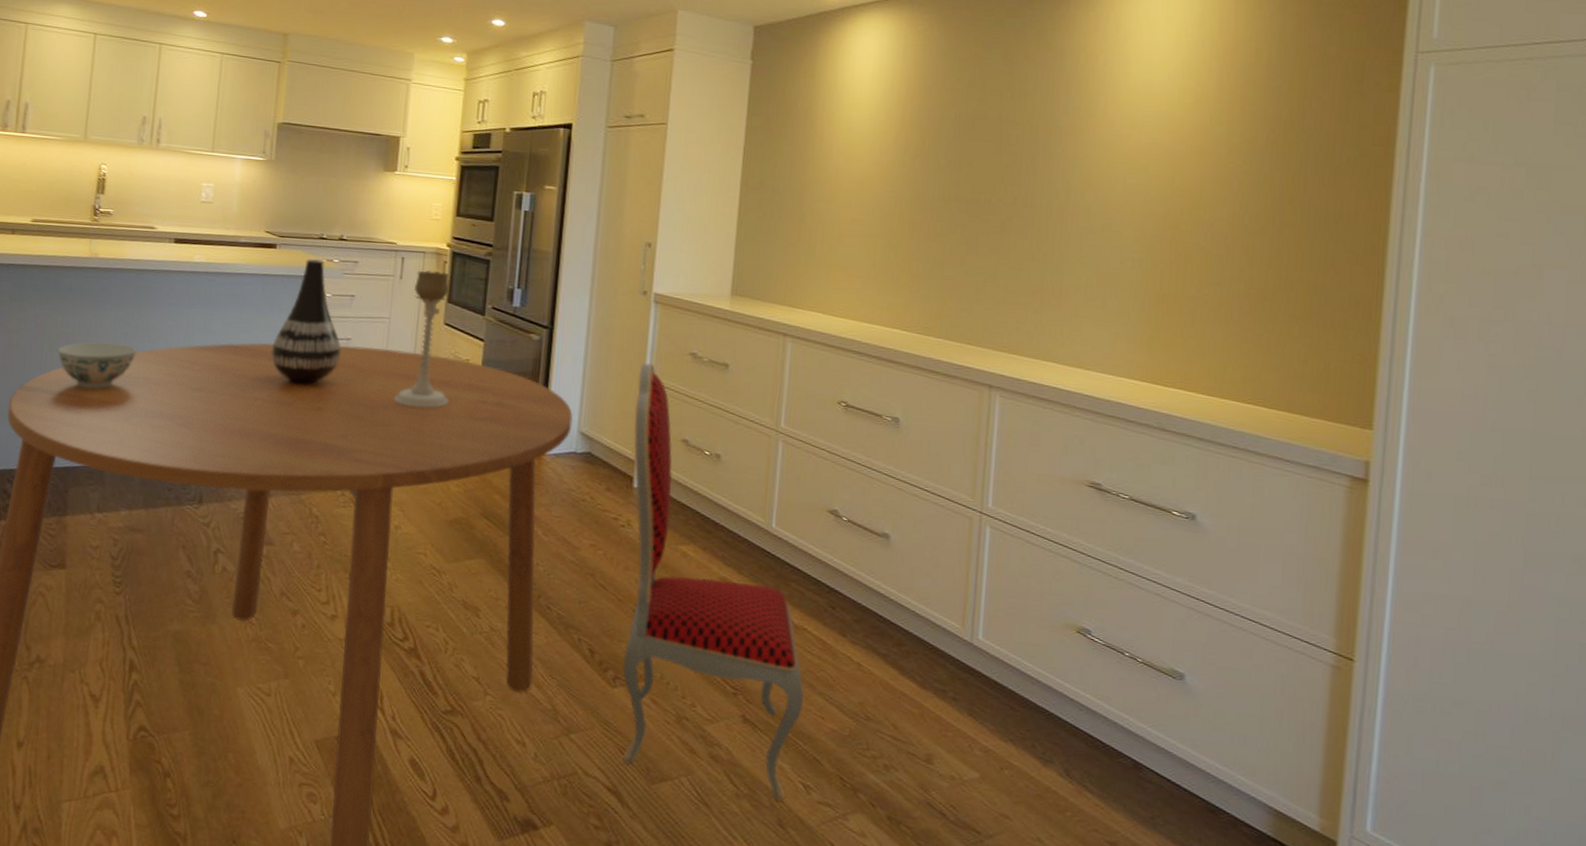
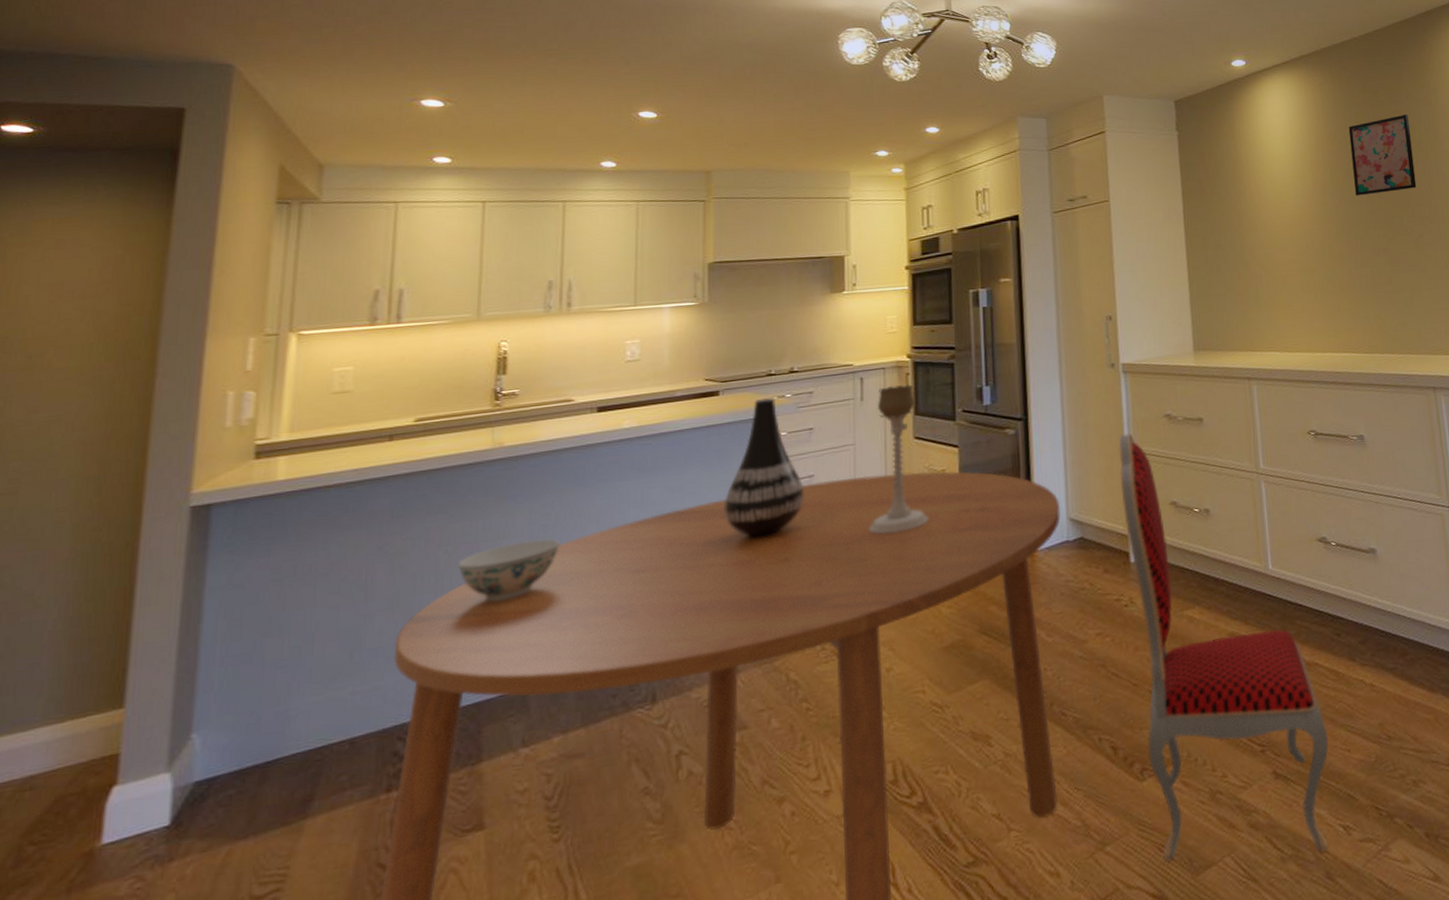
wall art: none [940,78,1024,165] -> present [1348,114,1417,196]

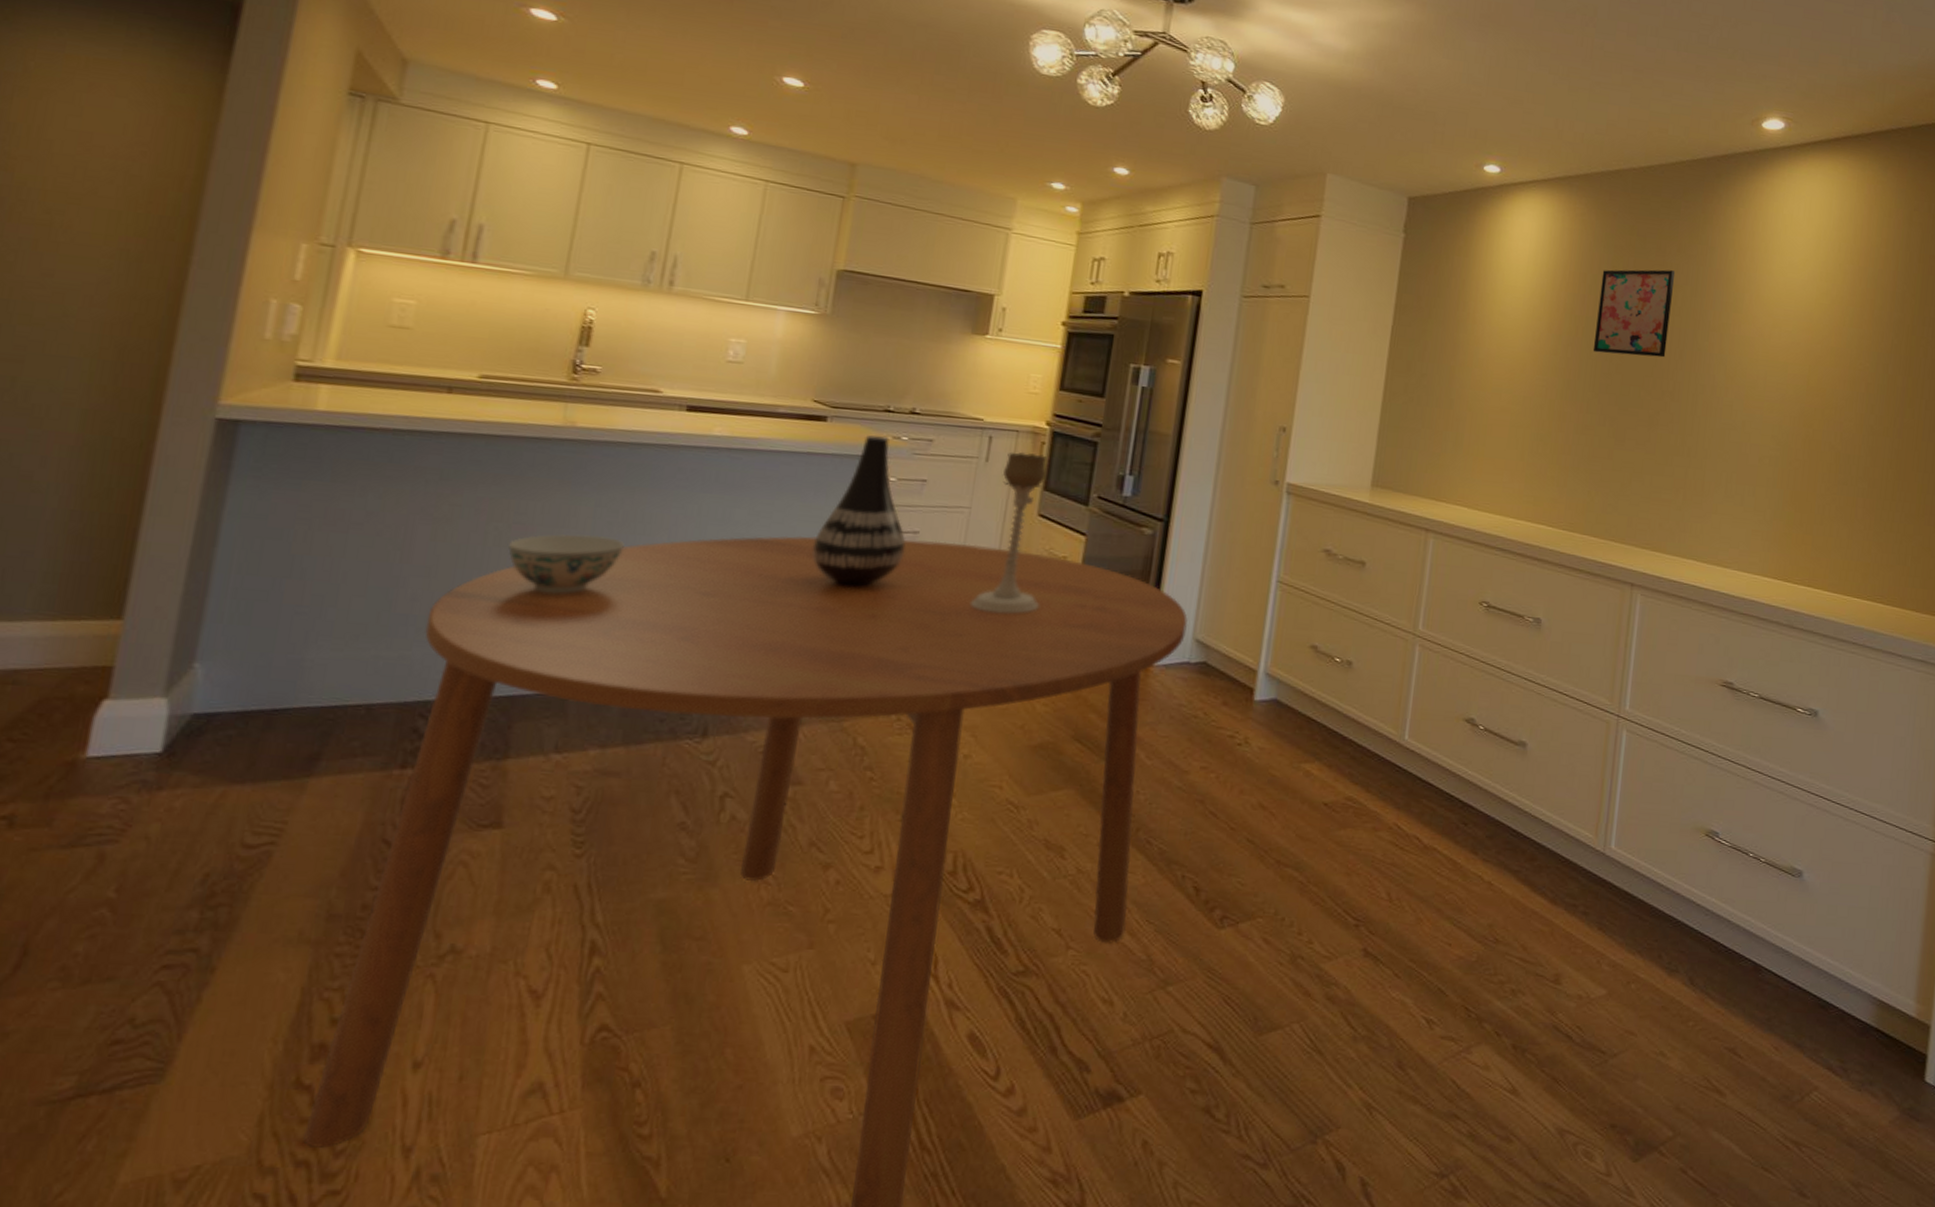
dining chair: present [1118,433,1330,863] -> none [1227,560,1432,1041]

